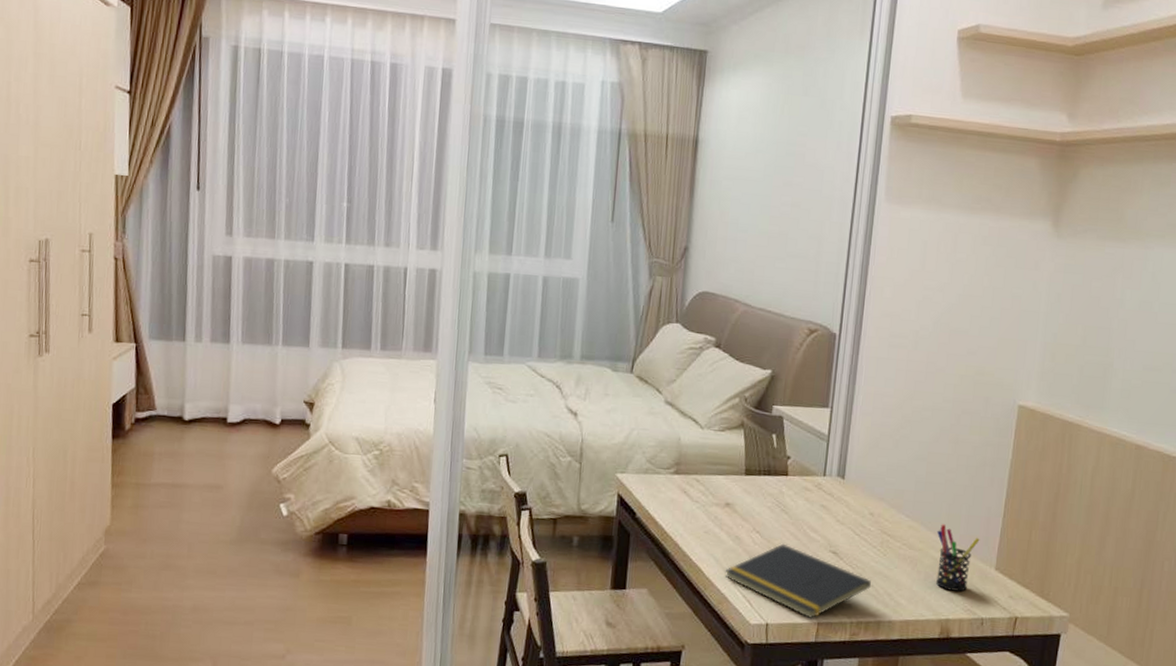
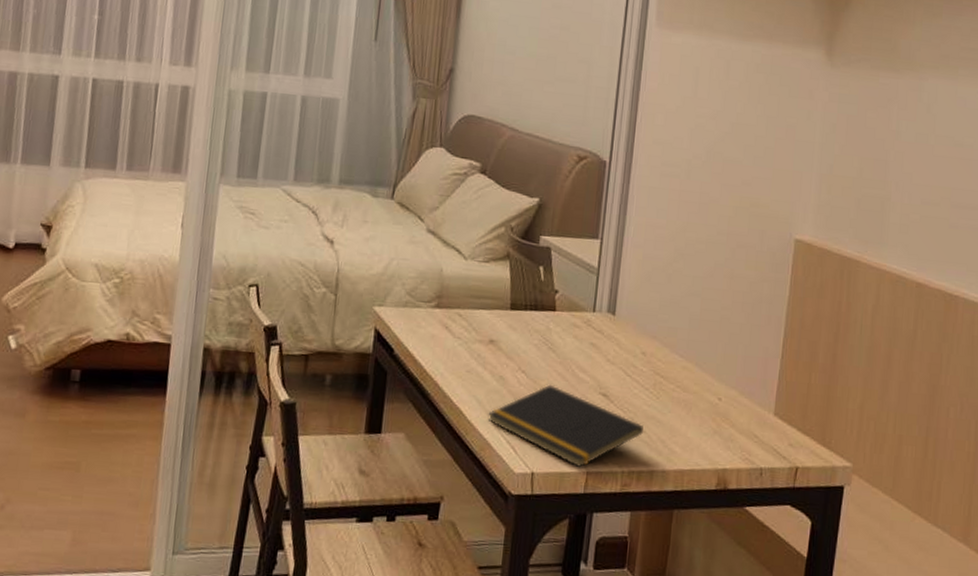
pen holder: present [935,524,980,592] -> none [711,365,758,439]

